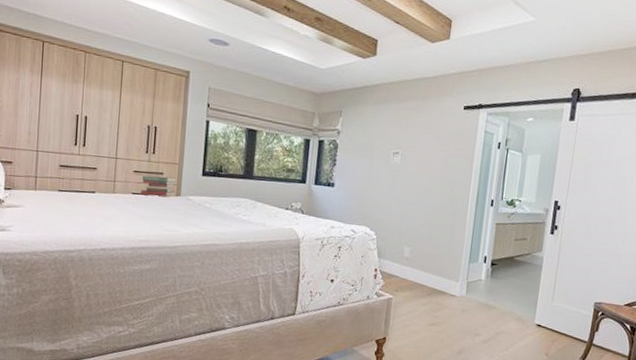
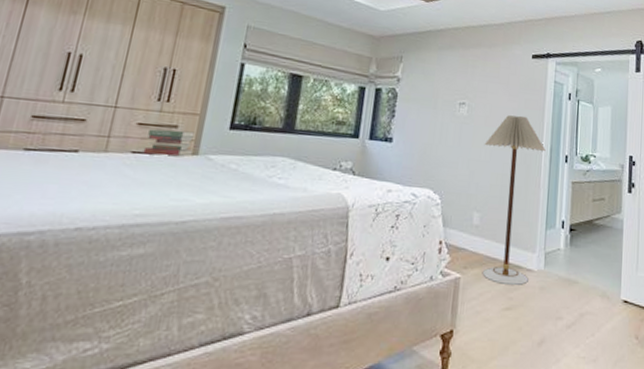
floor lamp: none [411,163,473,307] -> present [482,115,546,285]

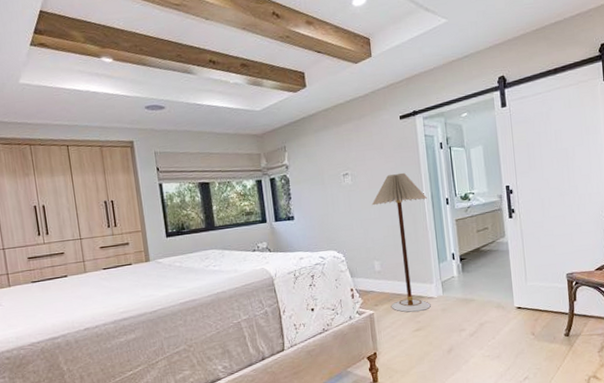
books: present [142,129,195,157] -> none [109,245,145,269]

